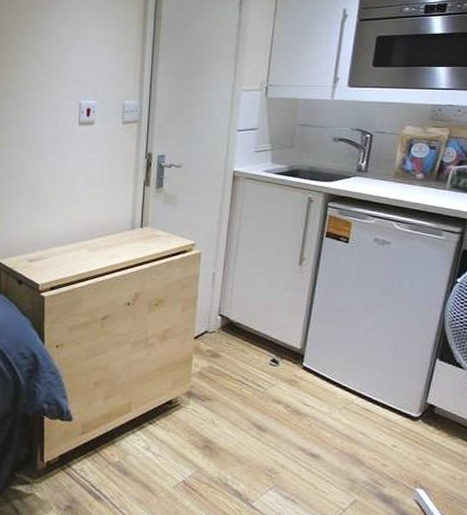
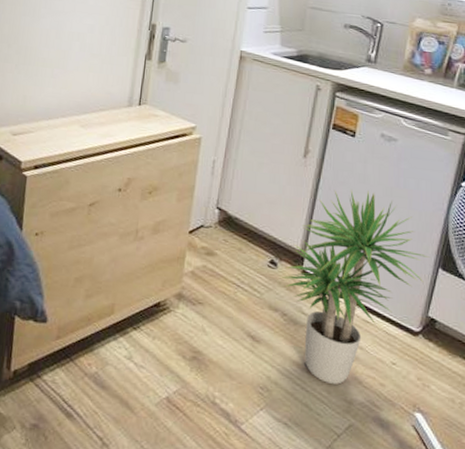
potted plant: none [281,292,427,466] -> present [280,189,430,385]

